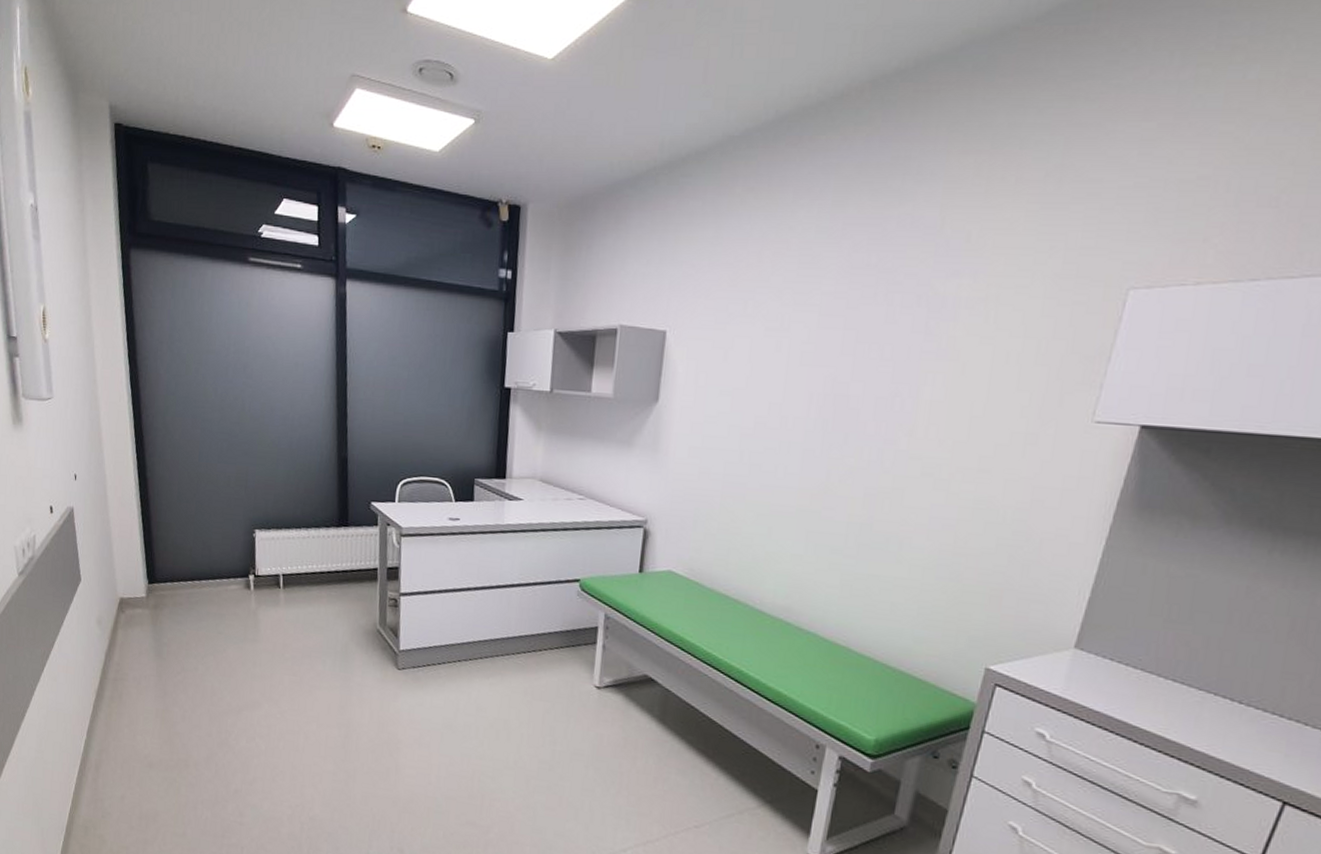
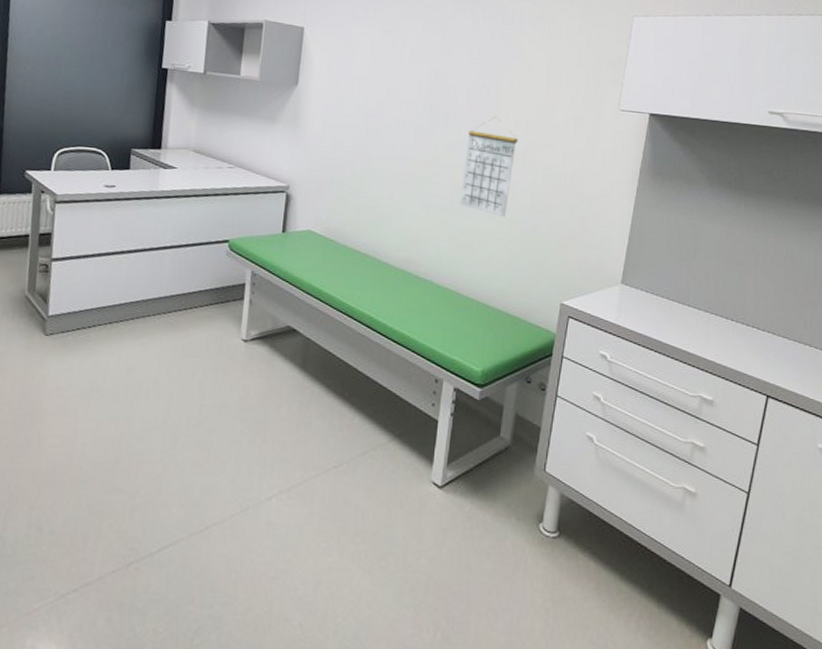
calendar: none [856,434,941,561] -> present [459,116,518,218]

